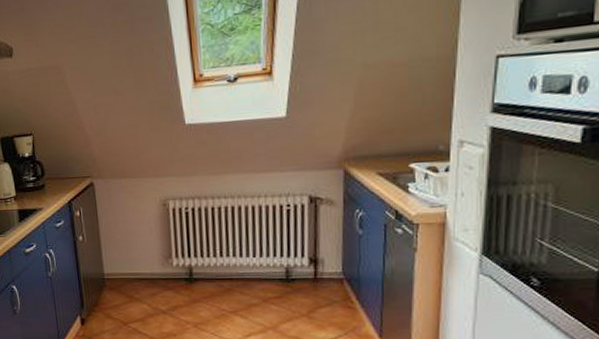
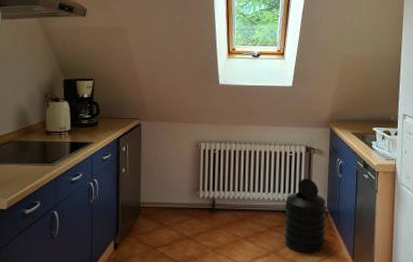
trash can: none [284,237,341,330] -> present [284,178,326,254]

